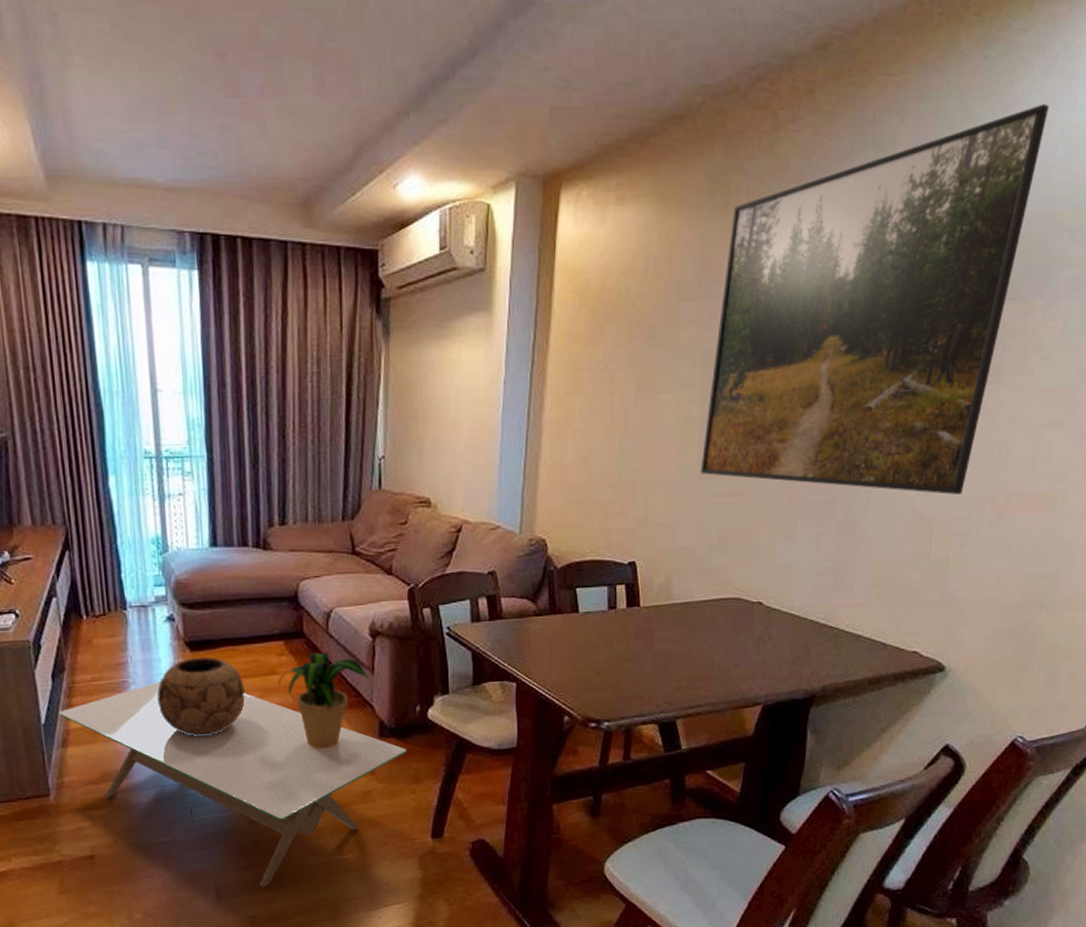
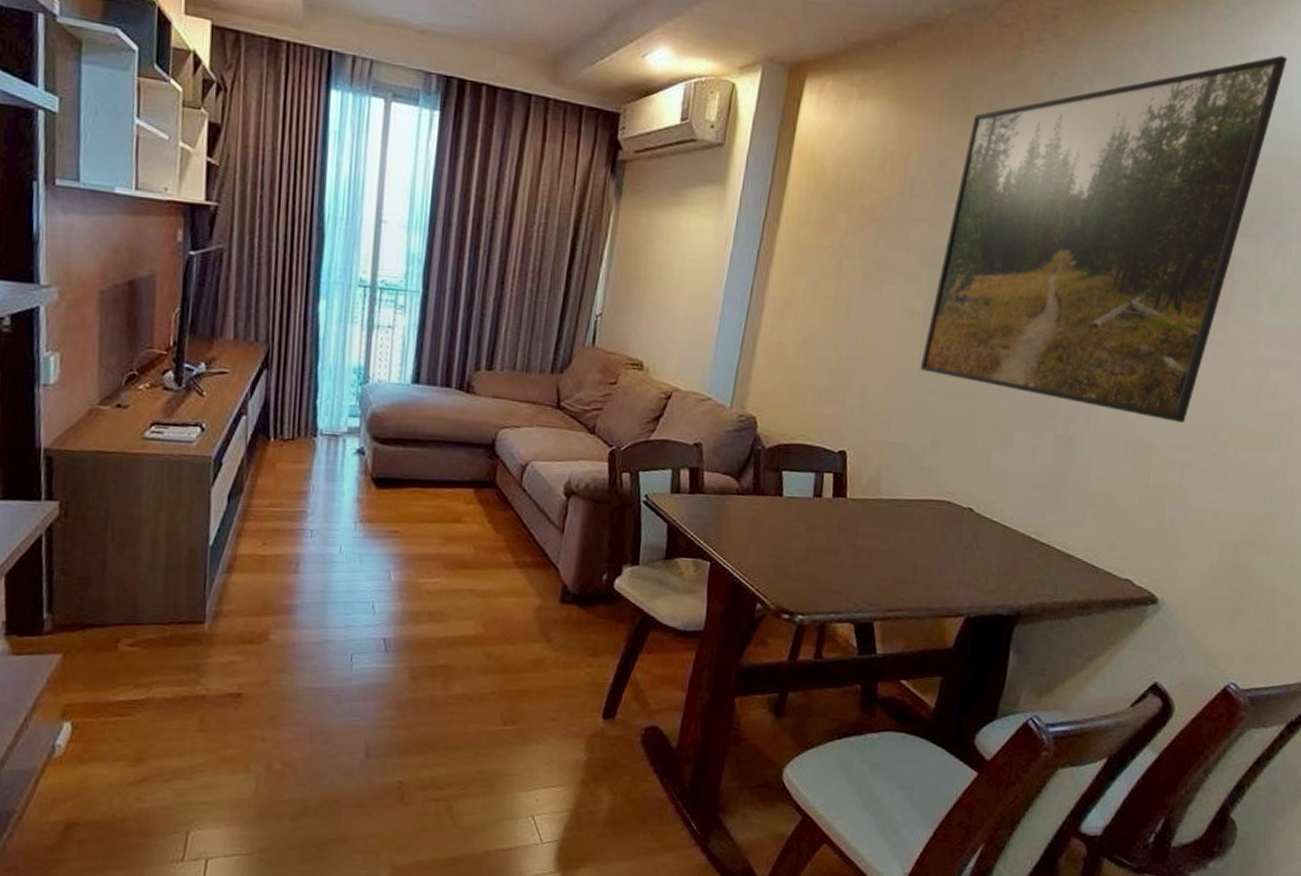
coffee table: present [57,681,407,888] -> none [227,515,588,751]
decorative bowl: present [156,657,245,736] -> none [333,495,427,579]
potted plant: present [278,652,370,749] -> none [462,504,559,608]

